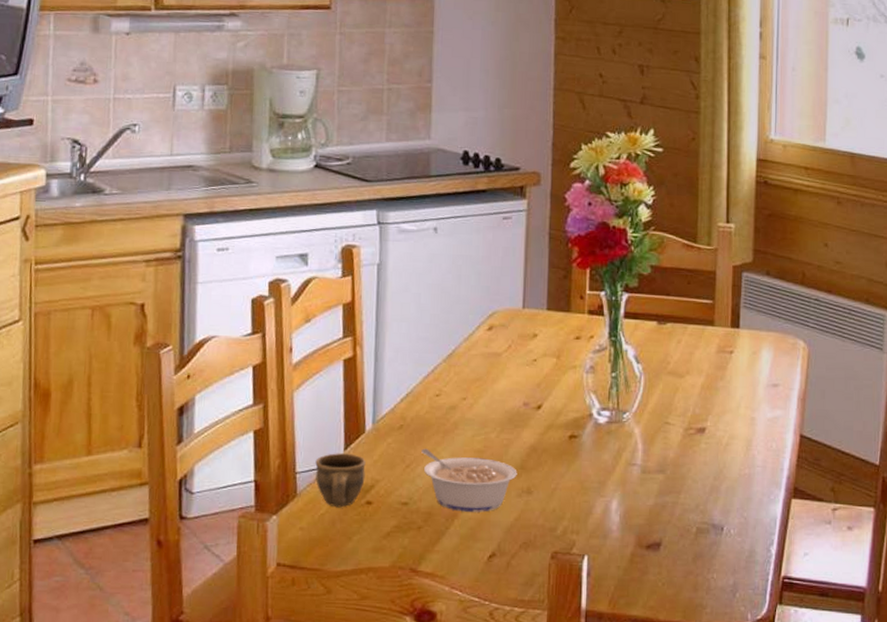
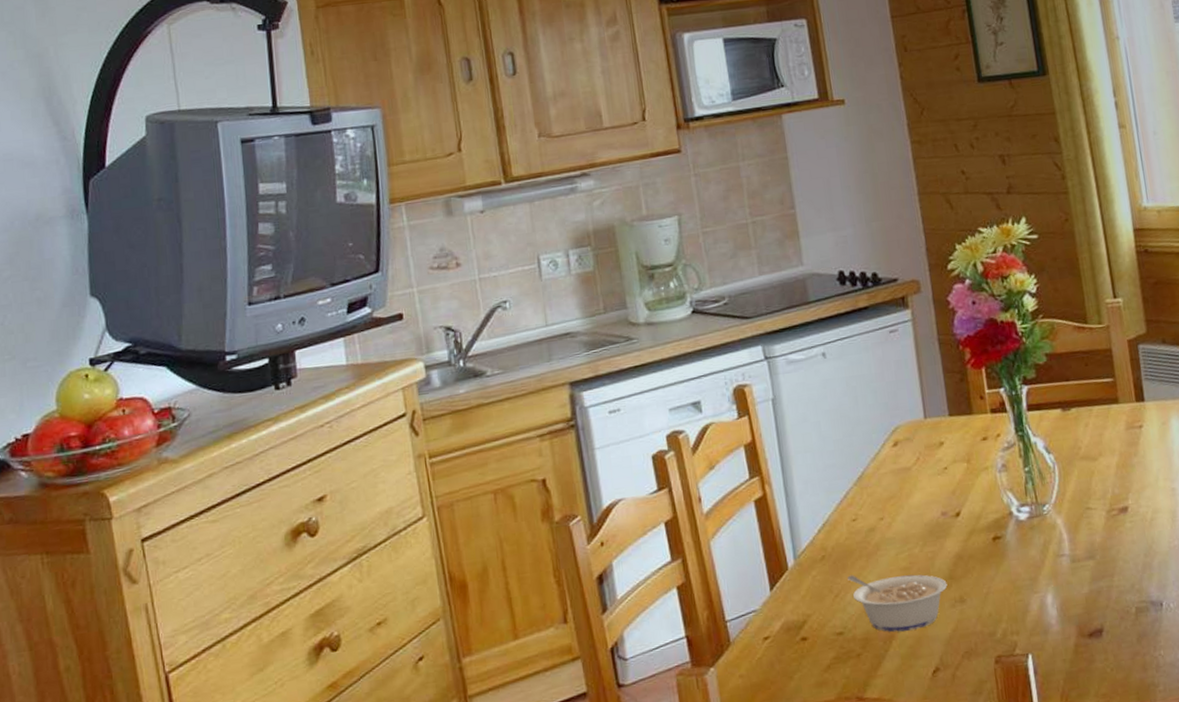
cup: present [315,453,366,508] -> none [743,593,796,649]

